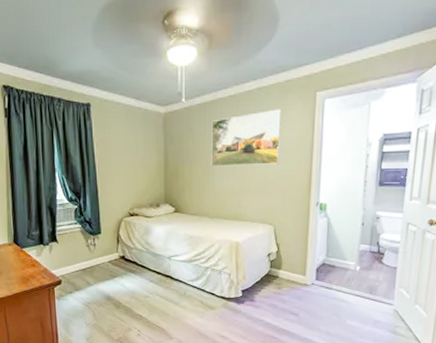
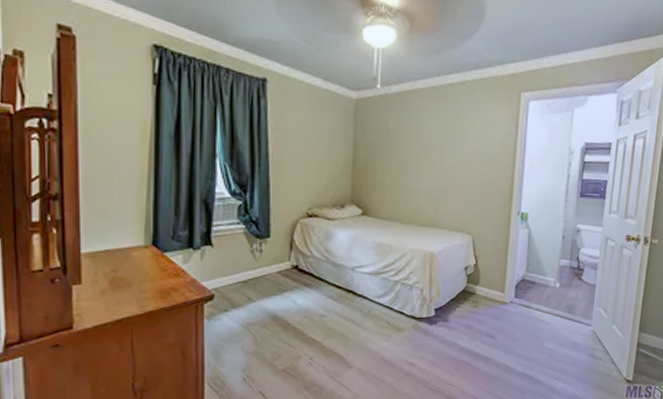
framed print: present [211,109,281,167] -> none [406,106,485,167]

